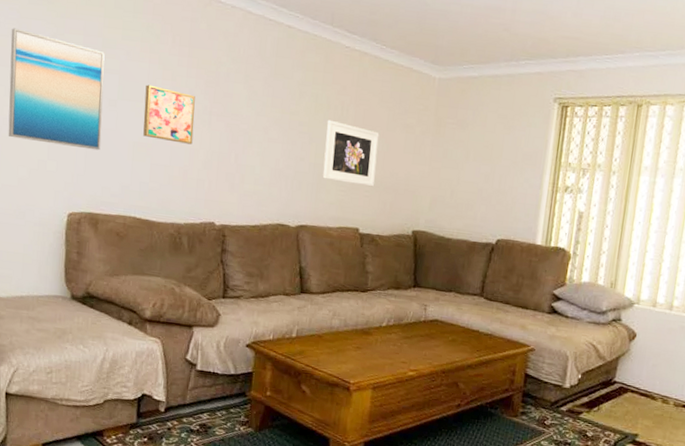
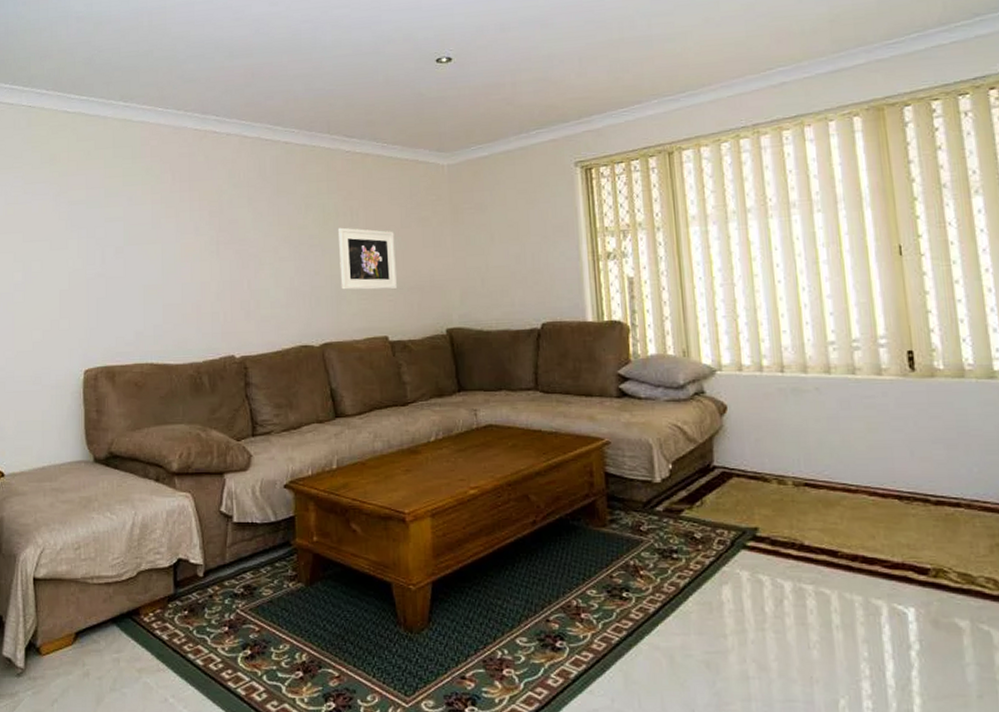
wall art: present [8,28,105,151] -> none [17,194,111,302]
wall art: present [143,84,195,145] -> none [150,225,203,279]

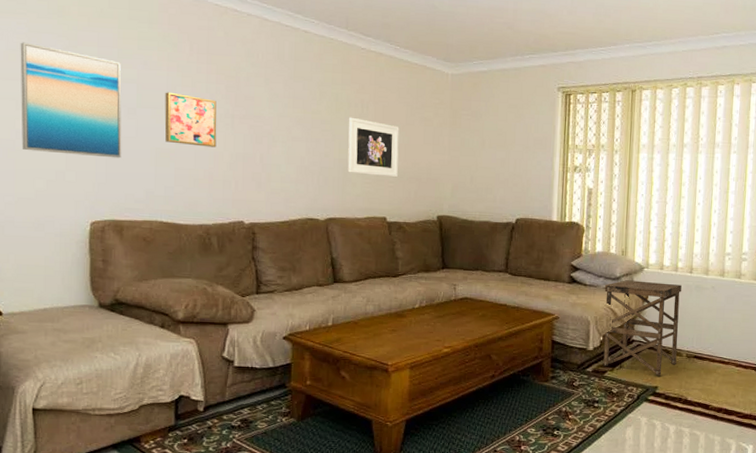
wall art: none [17,194,111,302] -> present [20,42,122,159]
wall art: none [150,225,203,279] -> present [164,92,217,147]
side table: none [665,387,780,513] -> present [603,280,682,376]

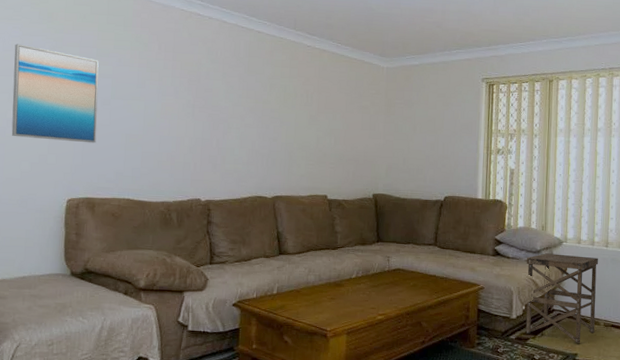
wall art: present [164,92,217,147] -> none [134,85,180,133]
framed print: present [347,117,400,178] -> none [293,106,340,160]

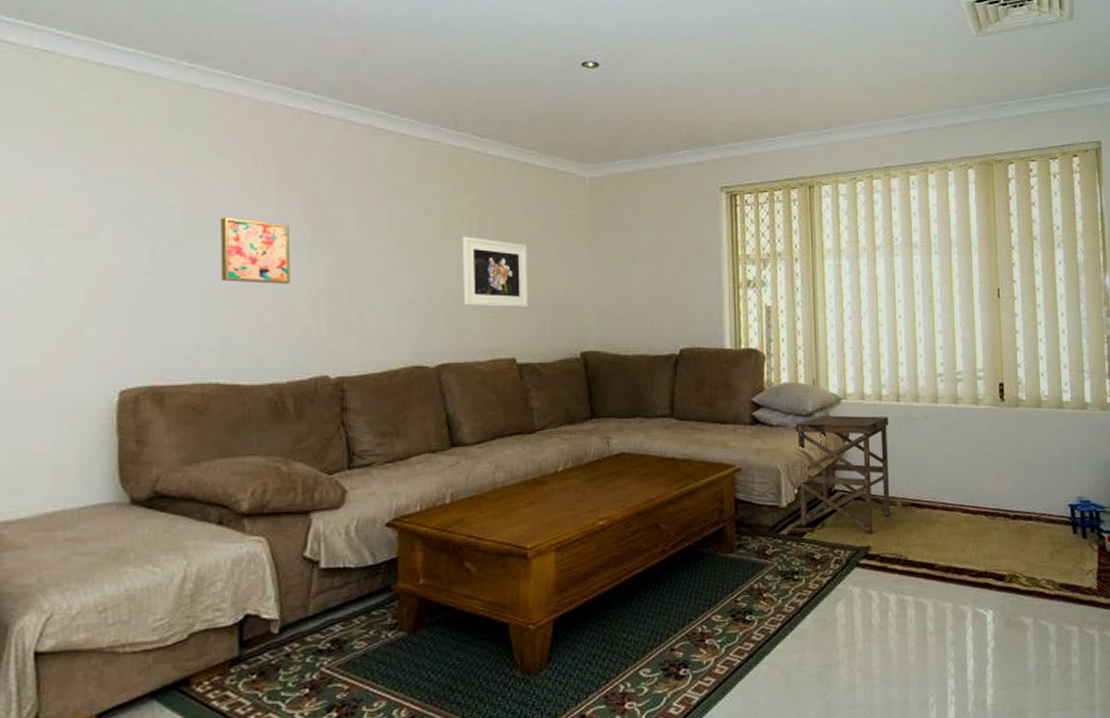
wall art: present [11,44,99,144] -> none [22,164,163,306]
wall art: none [134,85,180,133] -> present [220,217,291,284]
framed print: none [293,106,340,160] -> present [462,236,529,308]

